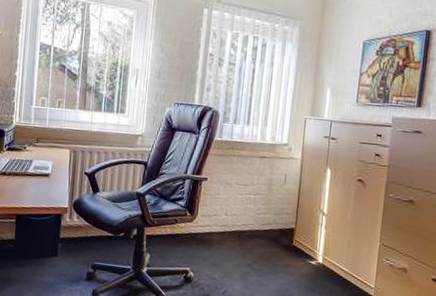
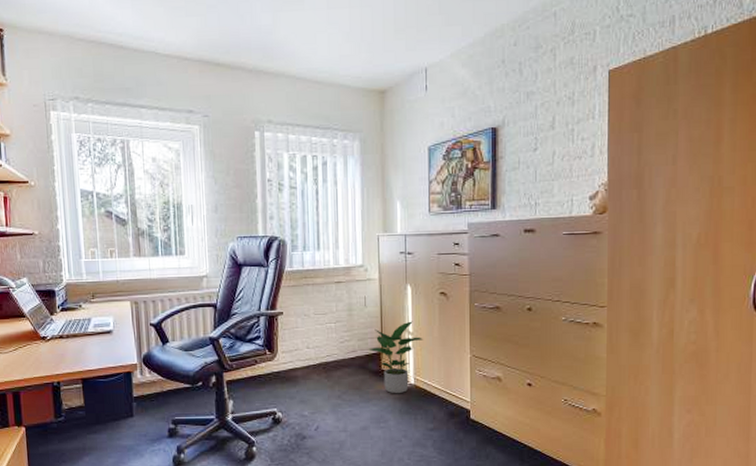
potted plant: none [283,202,337,271] -> present [368,321,424,394]

